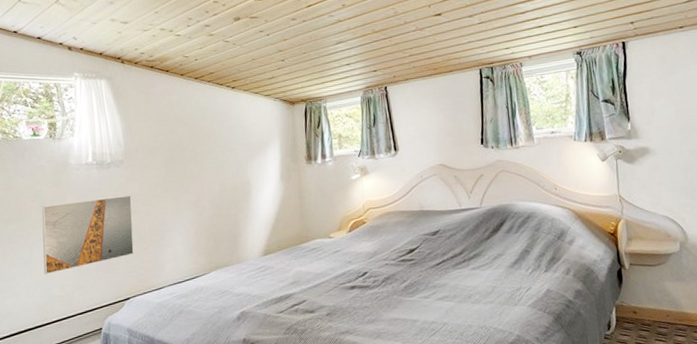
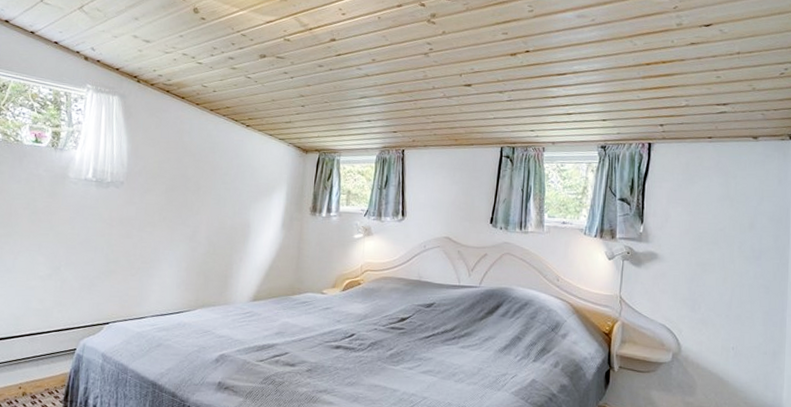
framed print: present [41,194,134,274] -> none [25,214,127,286]

